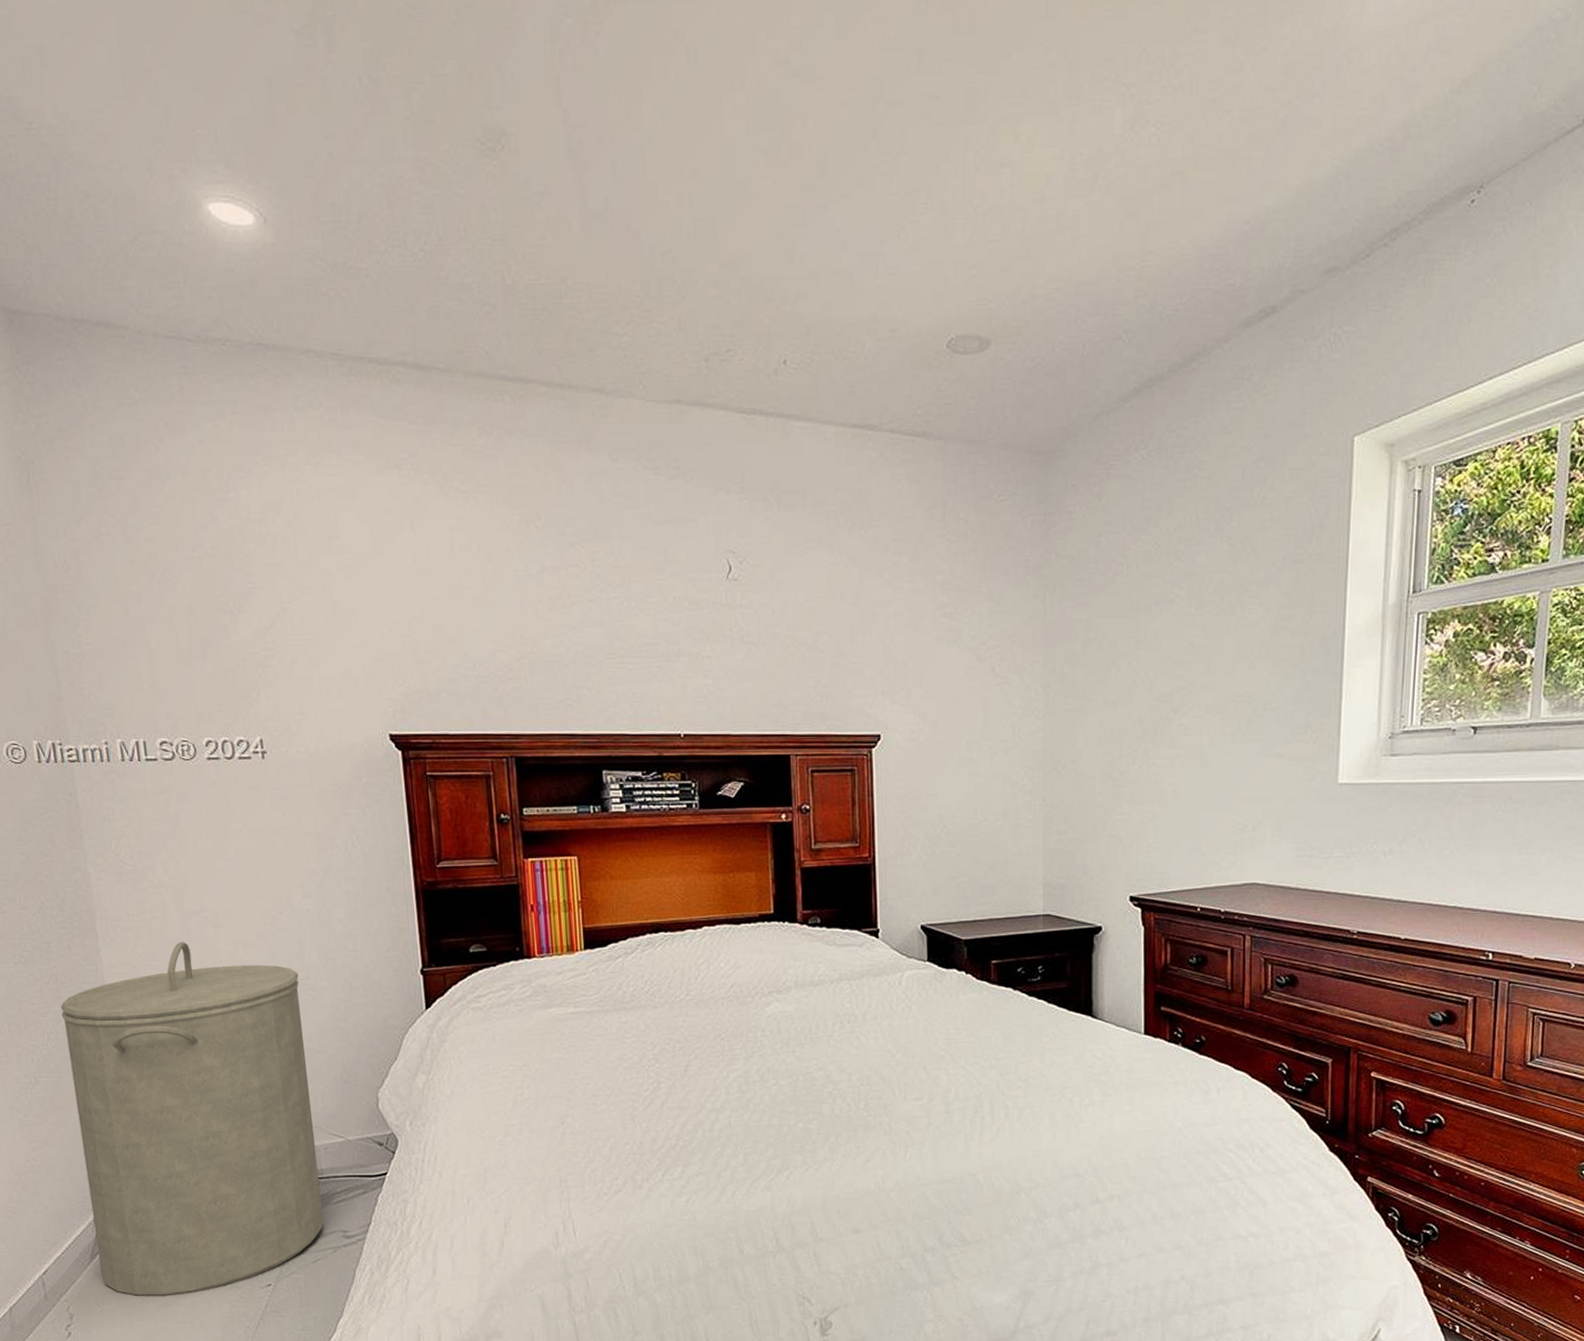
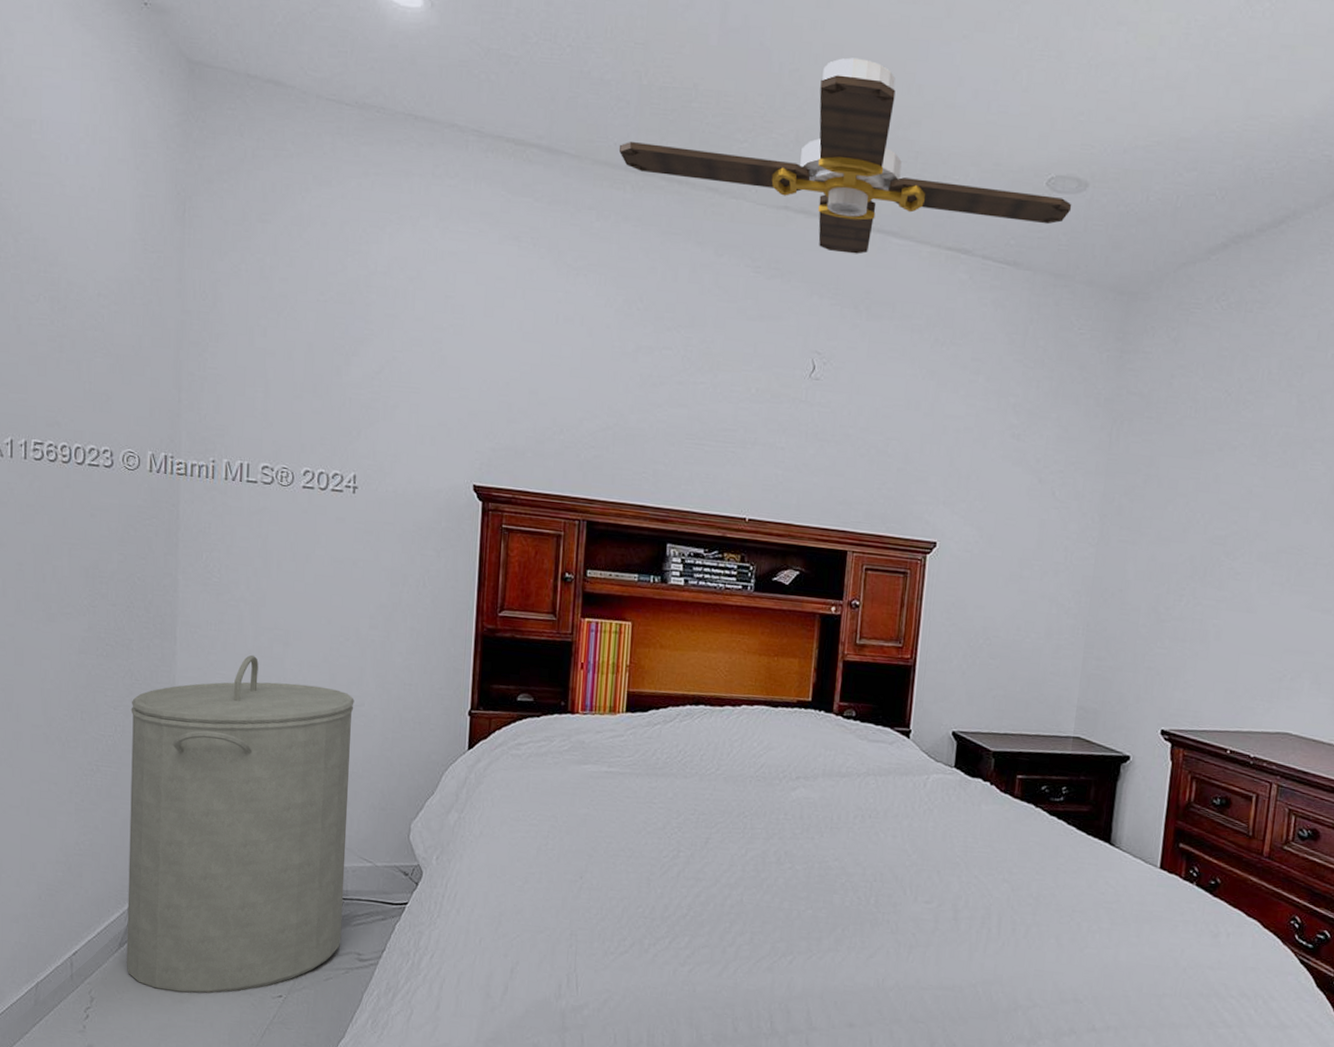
ceiling fan: none [491,231,976,443] -> present [618,57,1072,254]

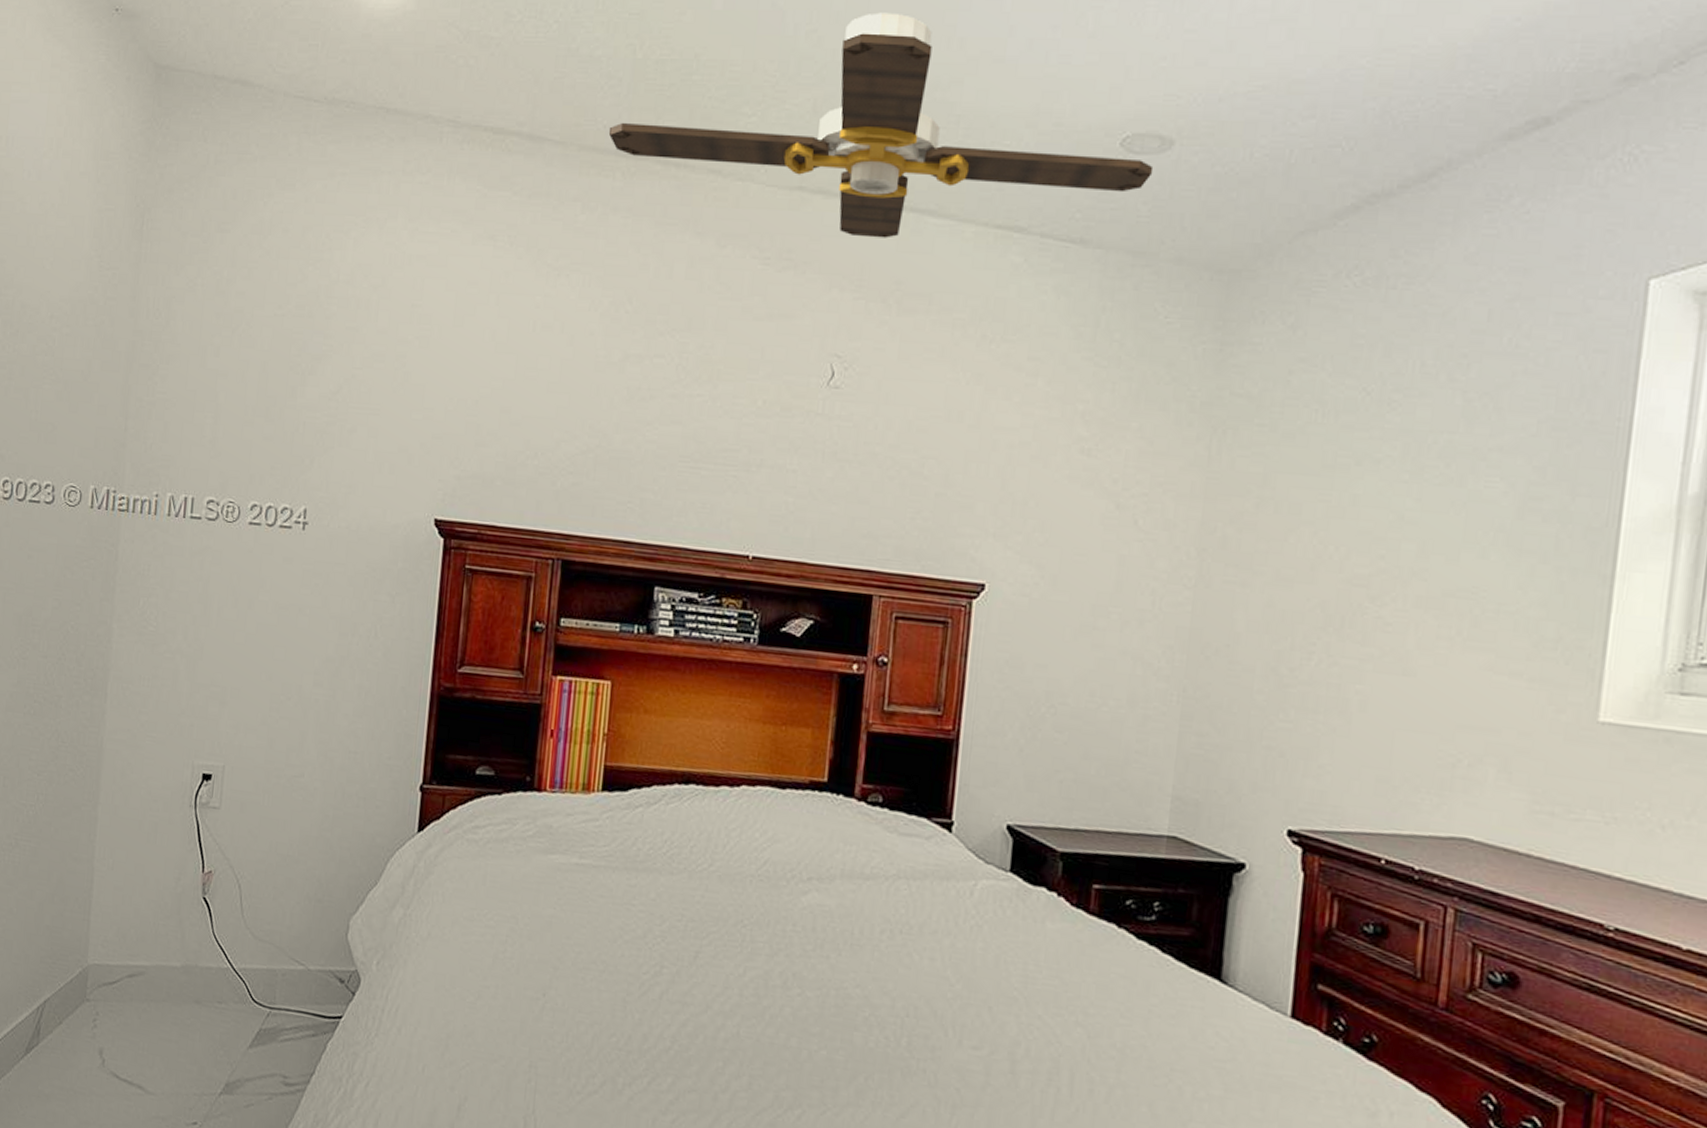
laundry hamper: present [126,654,354,994] -> none [31,714,293,1115]

